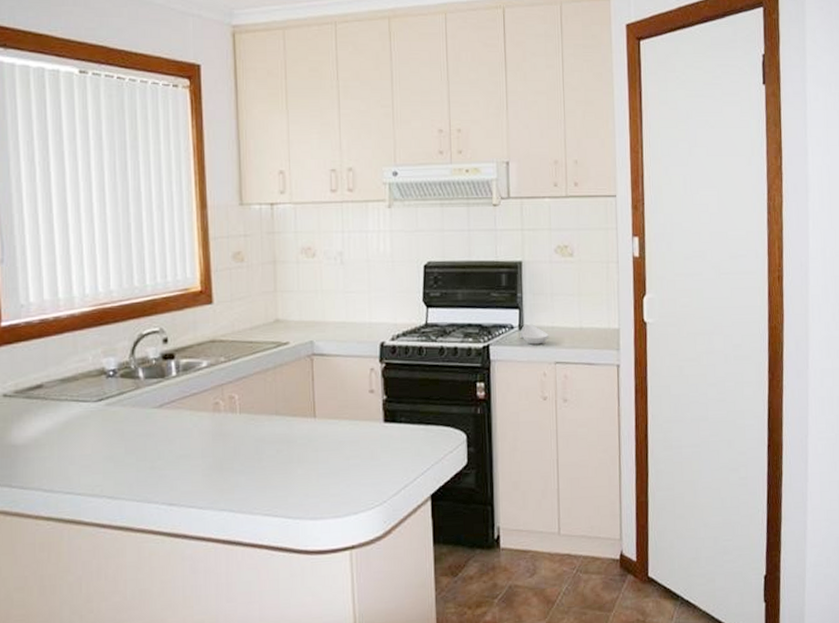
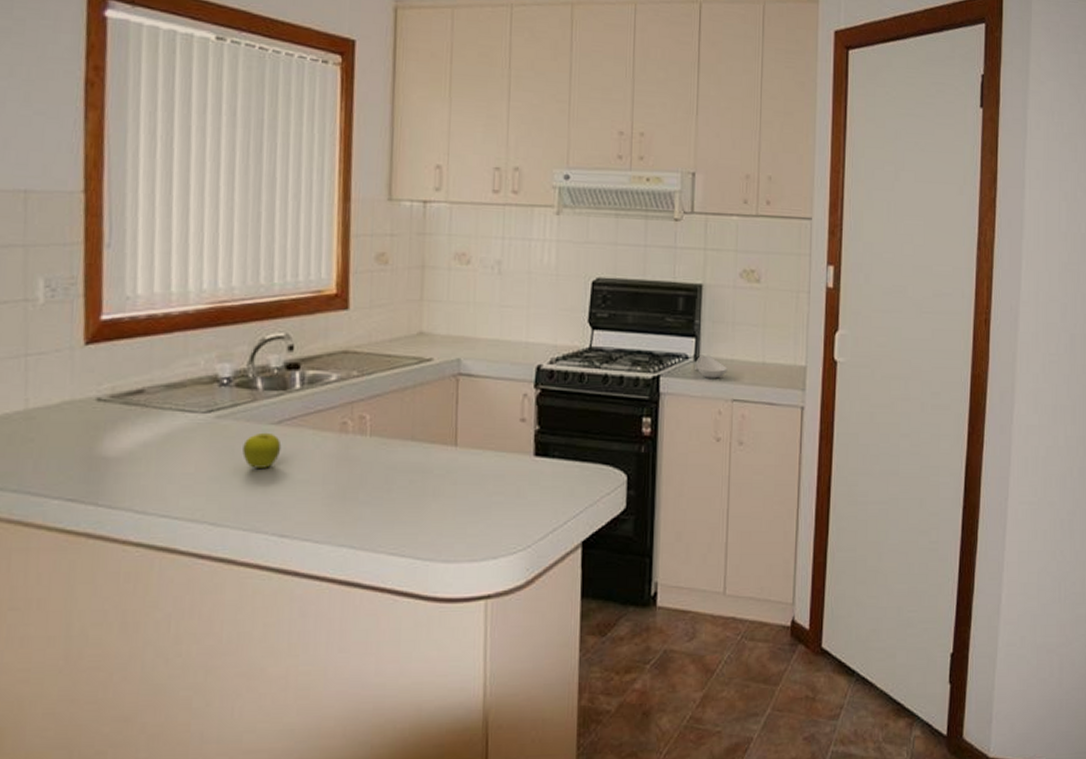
fruit: none [131,415,164,447] -> present [242,432,282,468]

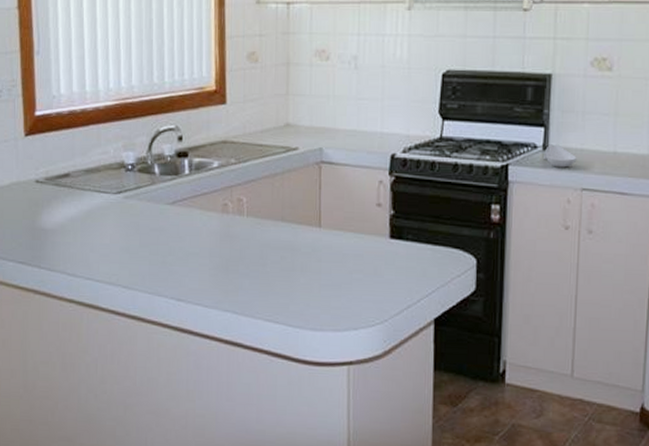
fruit: present [242,432,282,468] -> none [146,211,176,242]

